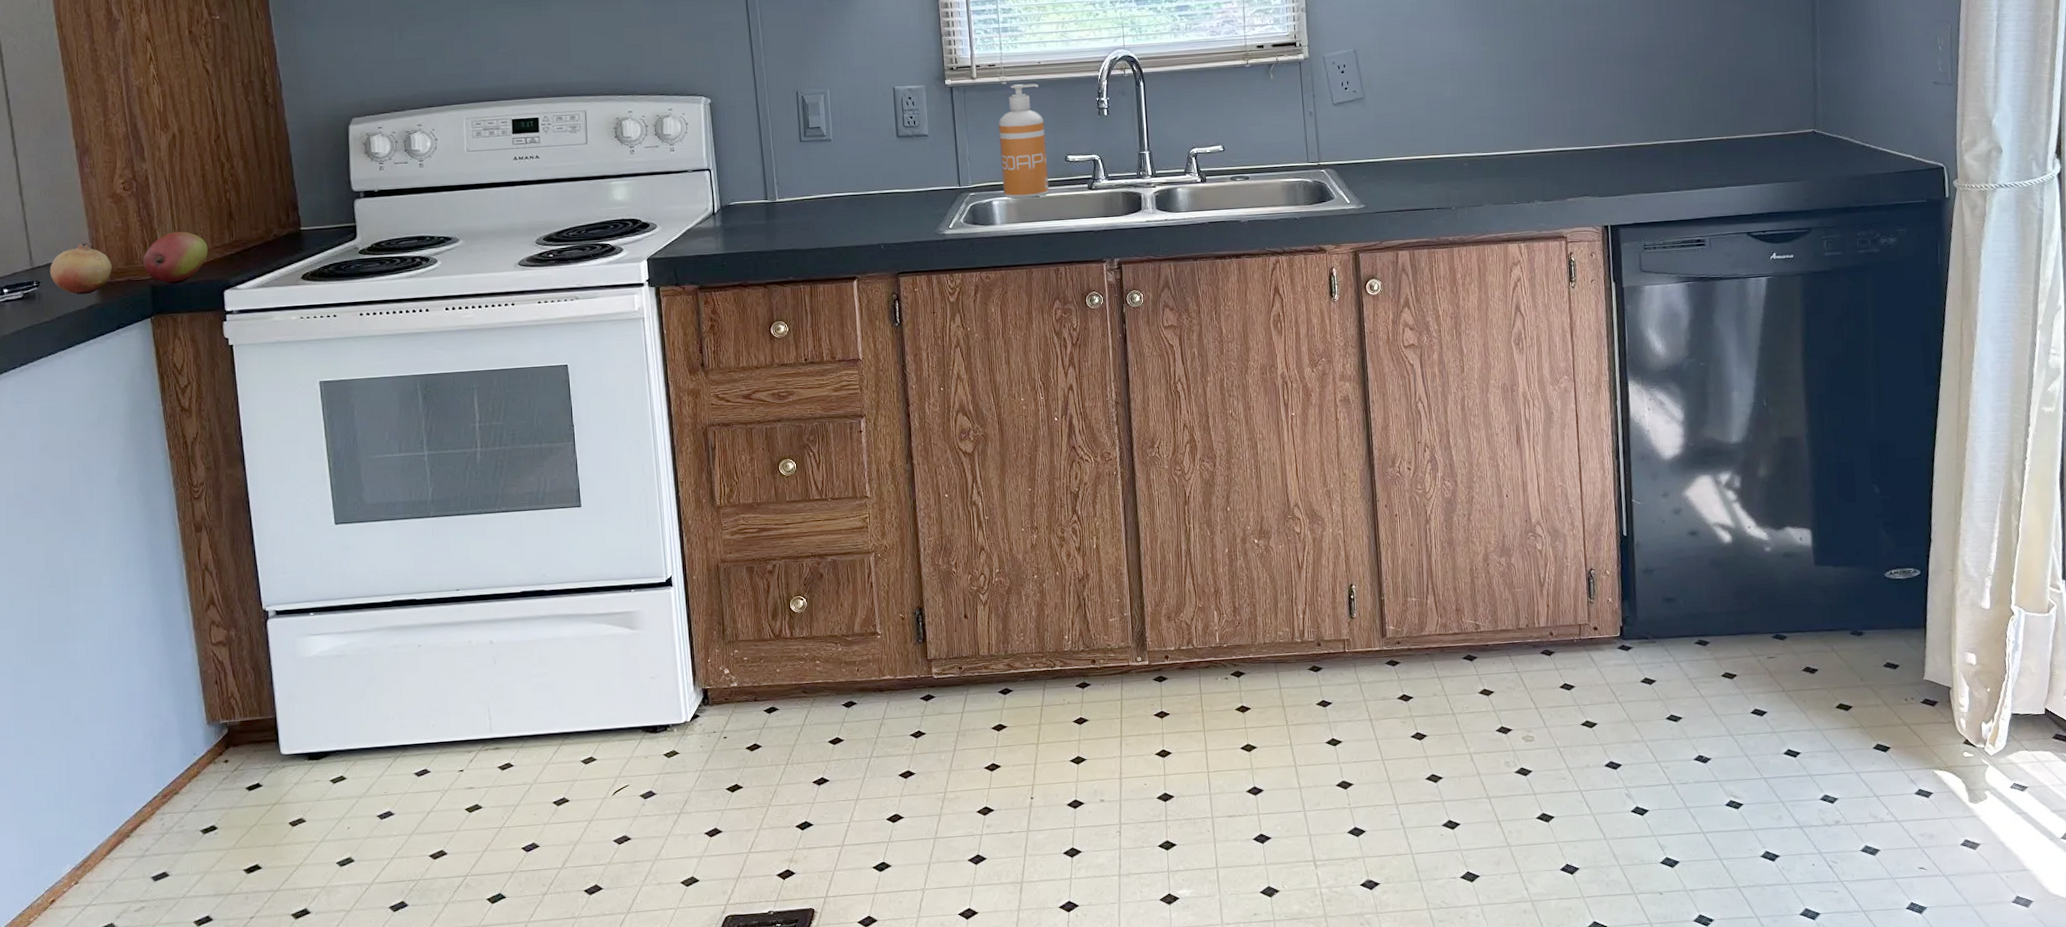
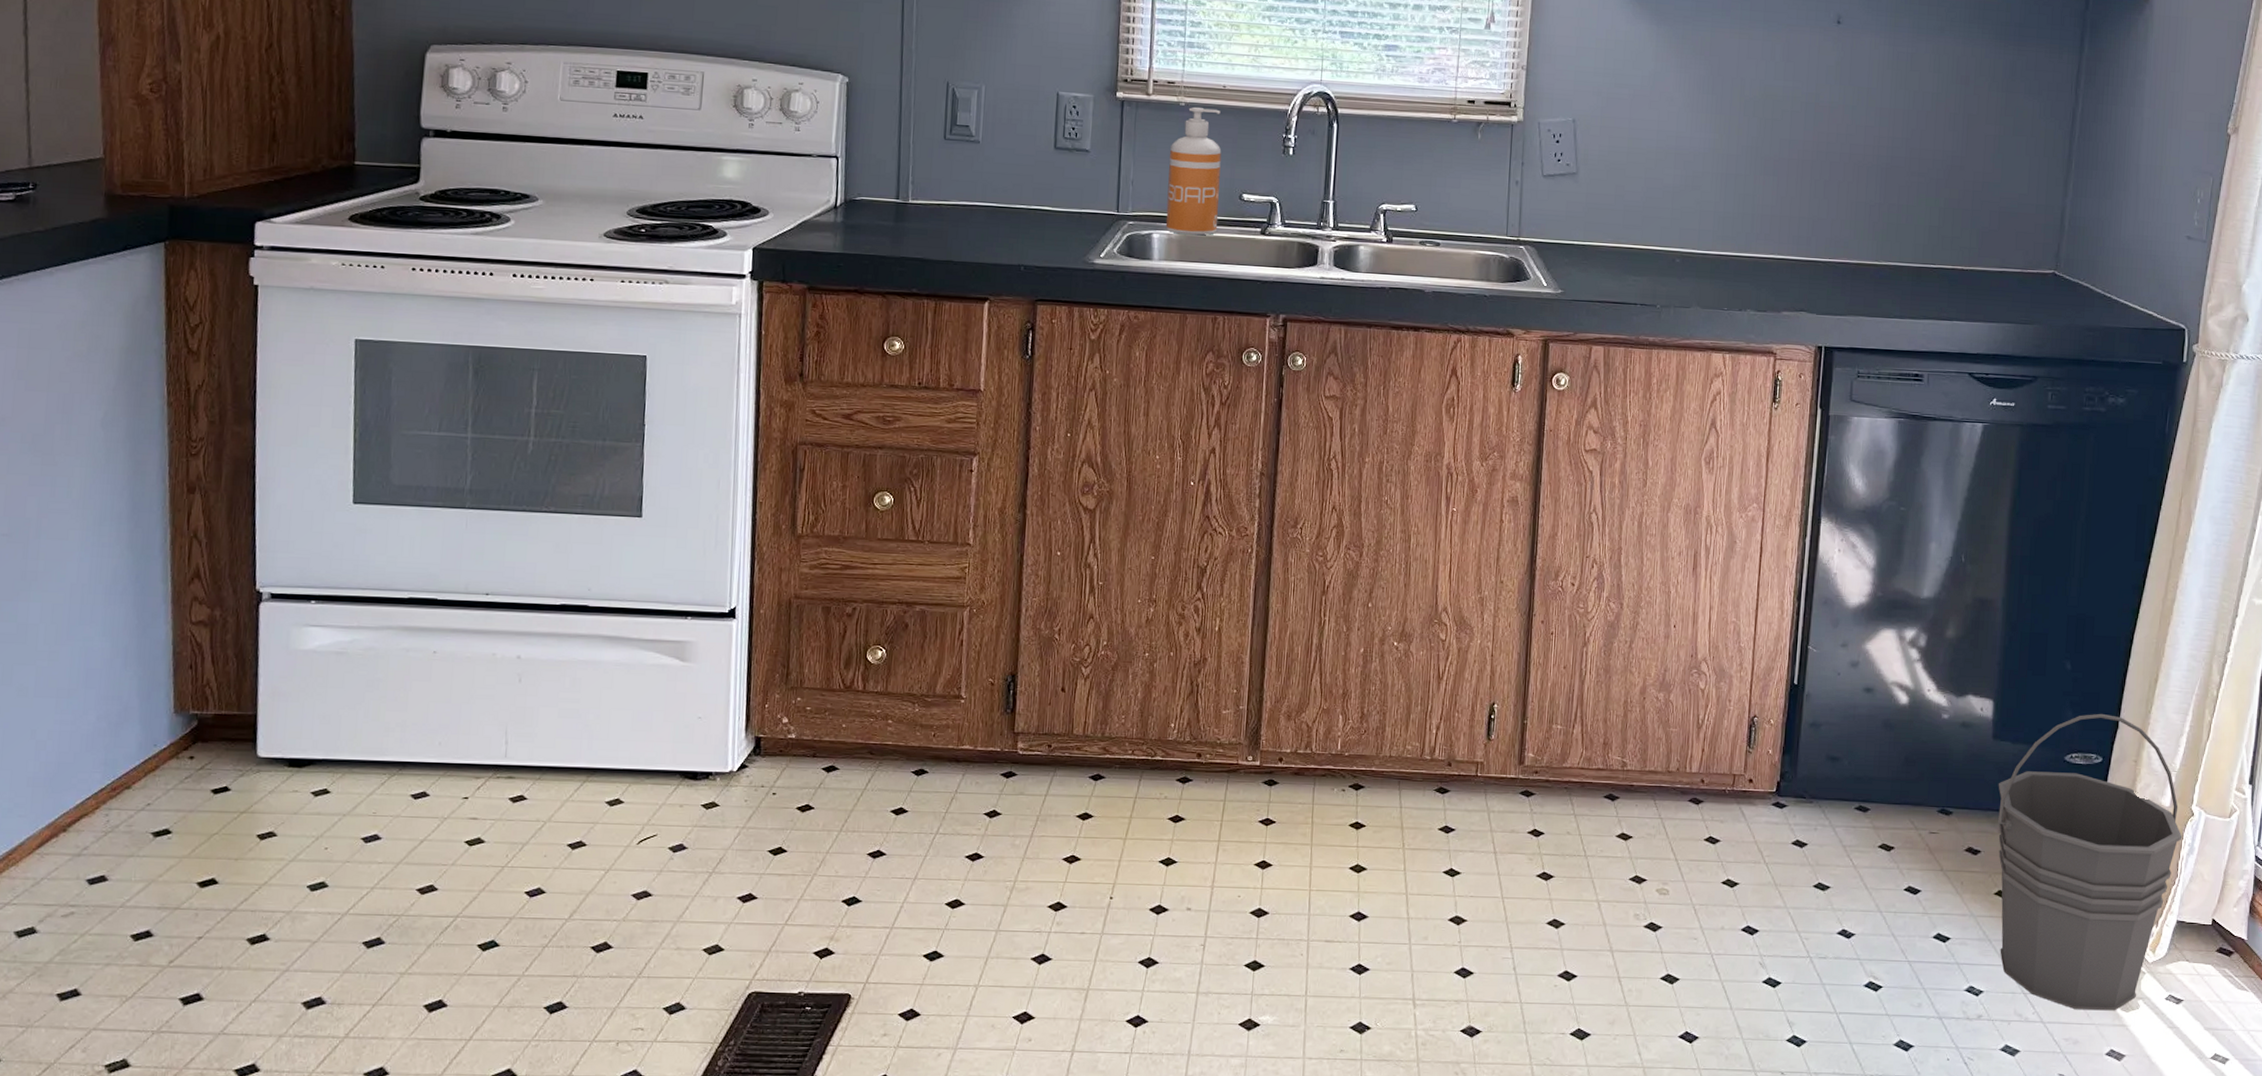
fruit: present [49,241,112,295] -> none [50,144,126,206]
fruit: present [143,231,209,284] -> none [163,147,243,208]
bucket: none [1825,530,2006,807] -> present [1998,713,2183,1011]

